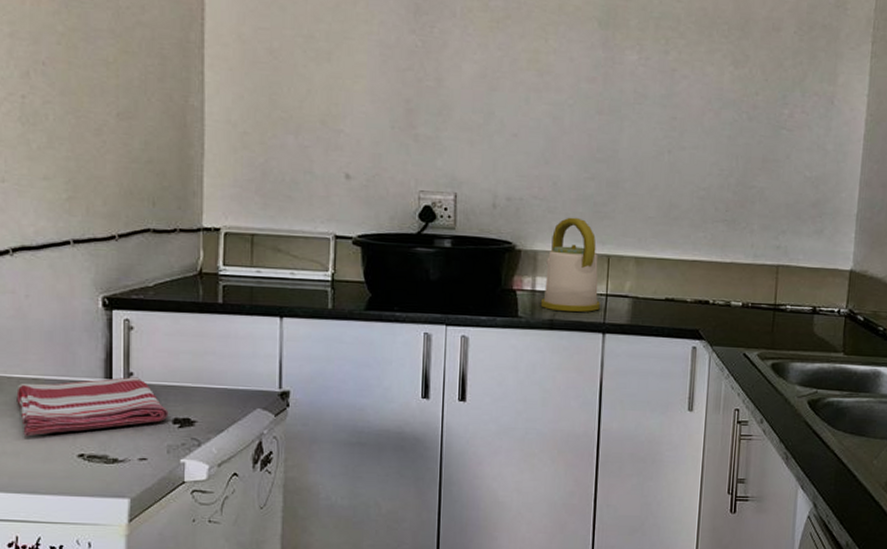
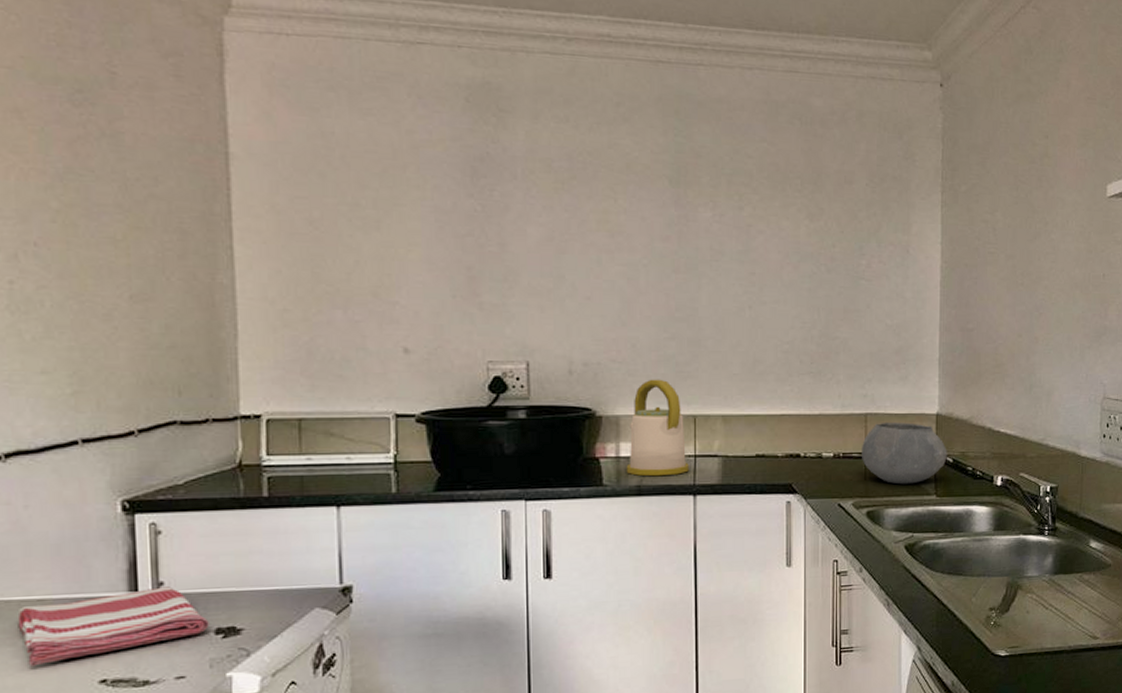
bowl: none [770,275,859,340] -> present [862,422,947,485]

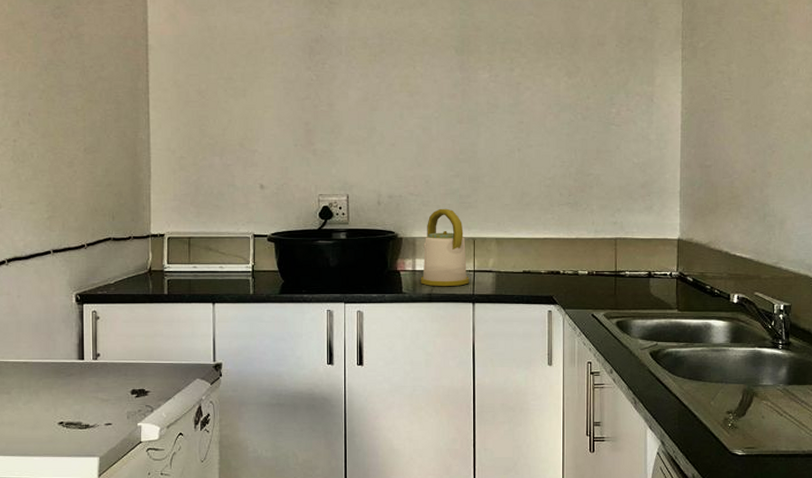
dish towel: present [17,586,209,667] -> none [11,357,128,409]
bowl: present [862,422,947,485] -> none [612,245,688,299]

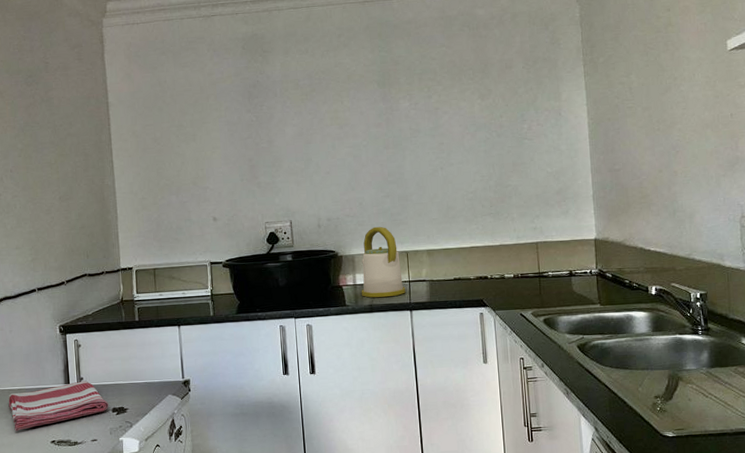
dish towel: none [11,357,128,409] -> present [8,381,109,431]

